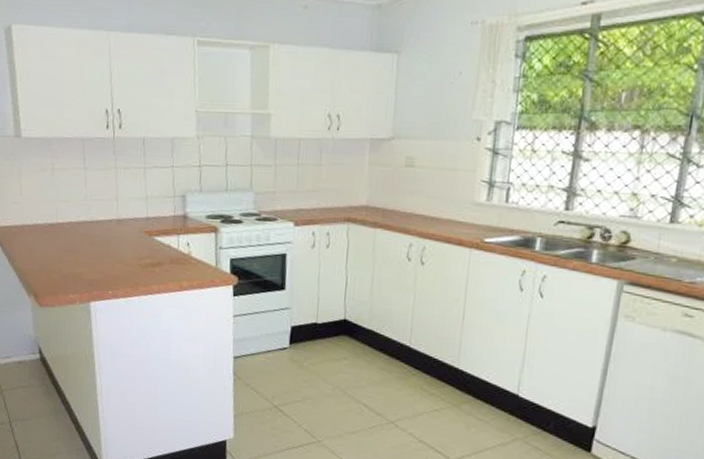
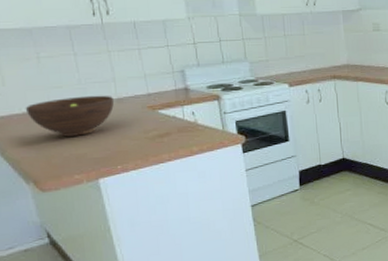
fruit bowl: none [36,213,115,255] -> present [25,95,115,137]

